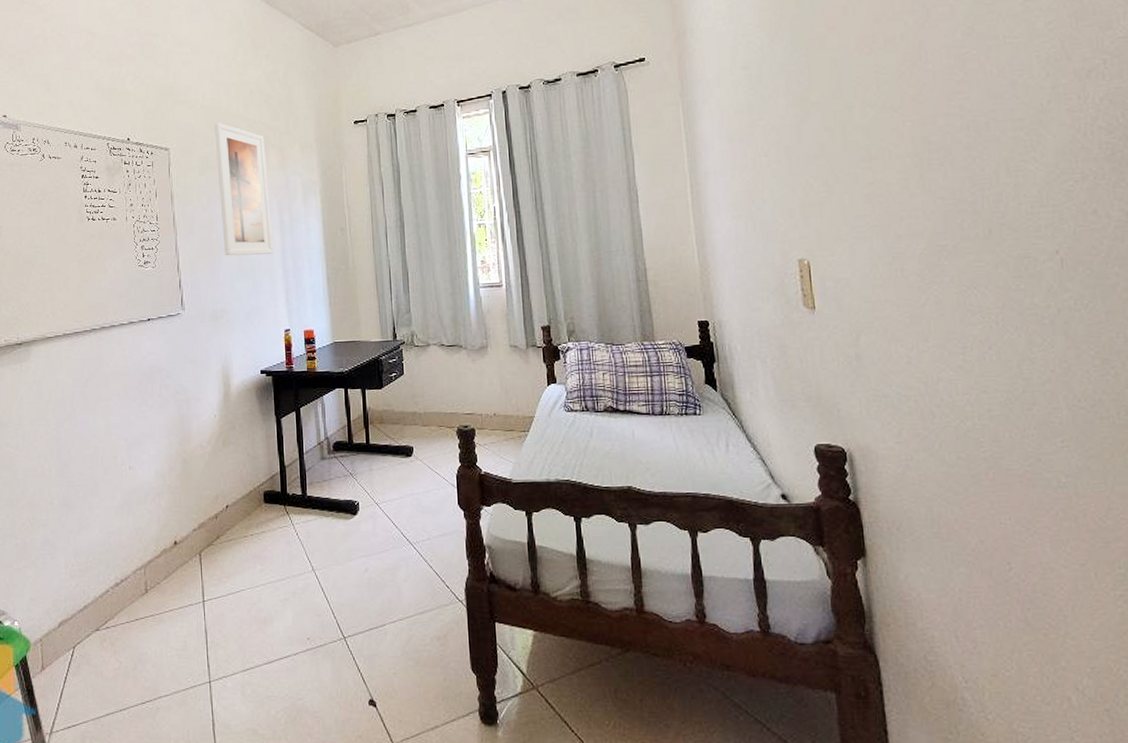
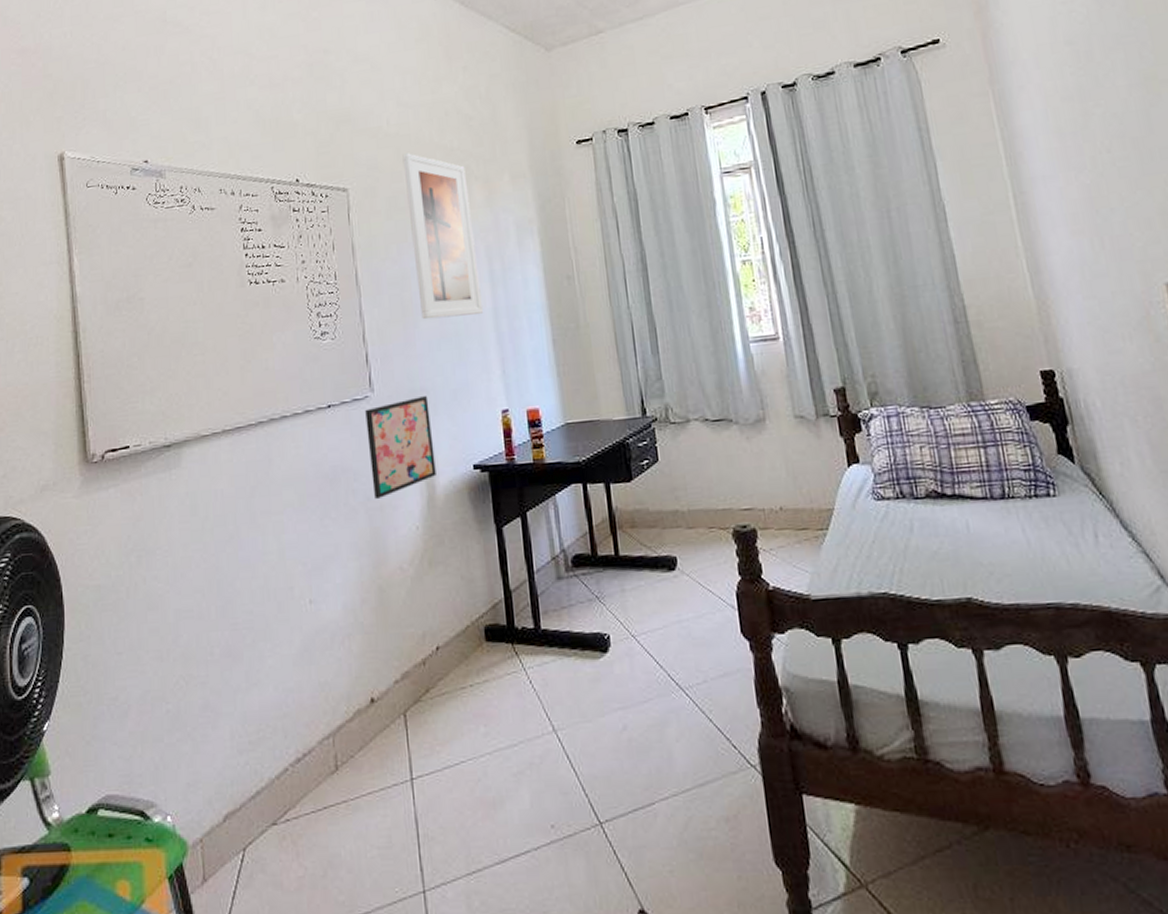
wall art: none [177,316,231,392] -> present [365,396,436,499]

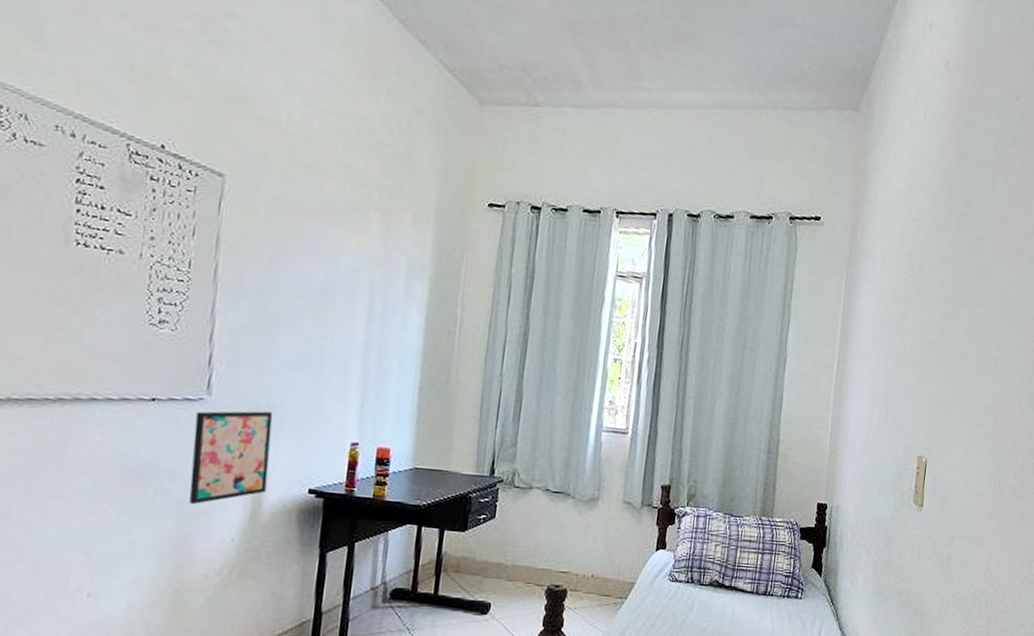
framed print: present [402,153,484,320] -> none [283,158,366,346]

